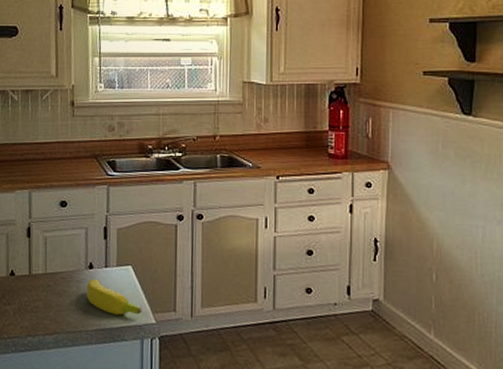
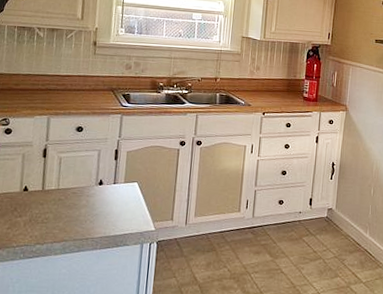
banana: present [87,278,142,315] -> none [95,193,144,224]

